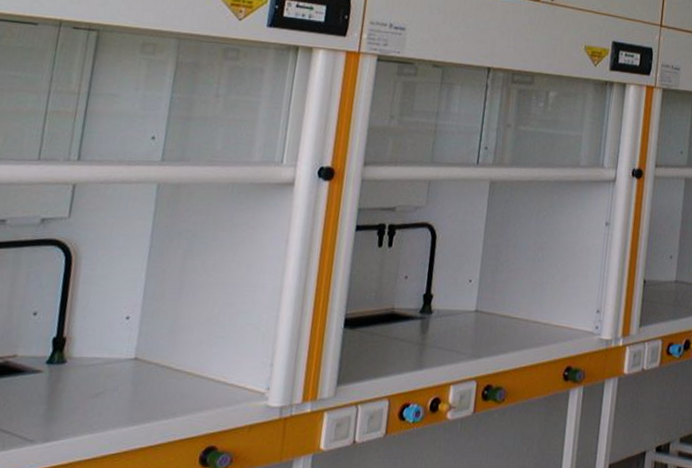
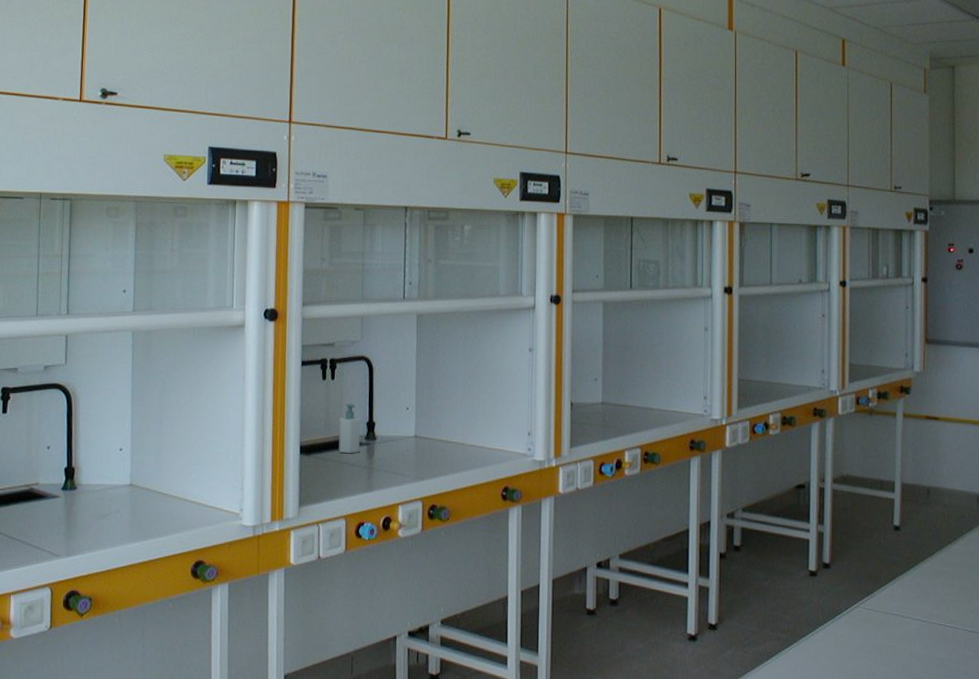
soap bottle: none [389,273,417,329] -> present [338,403,361,454]

